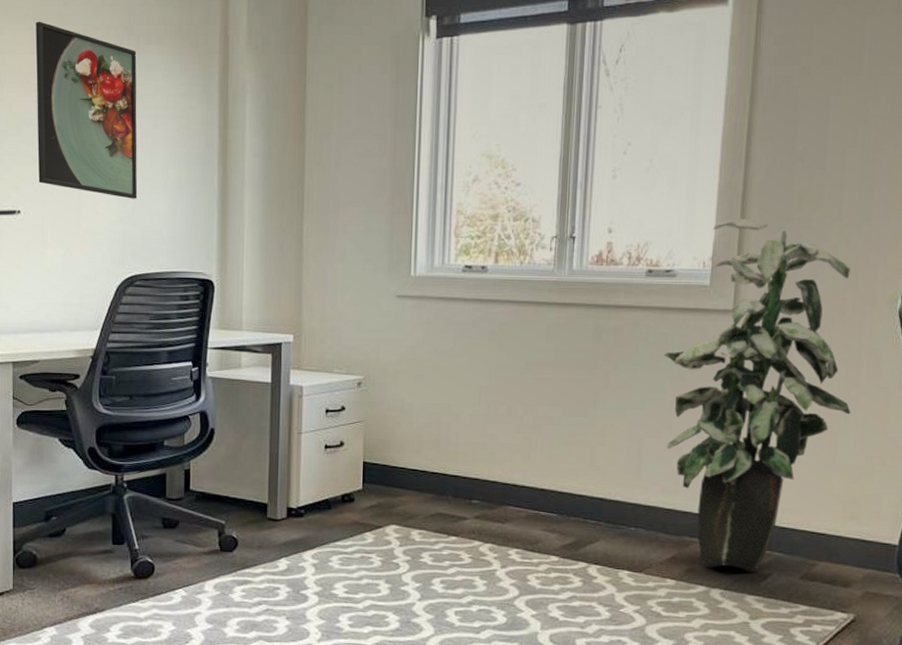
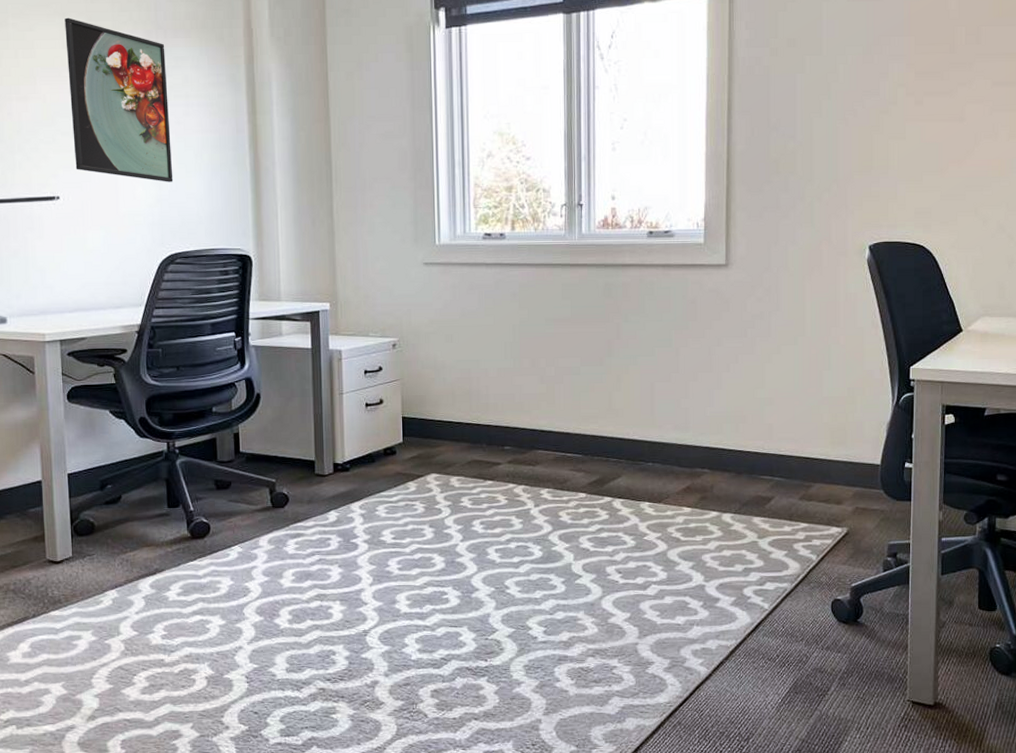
indoor plant: present [664,218,851,569] -> none [667,183,833,494]

